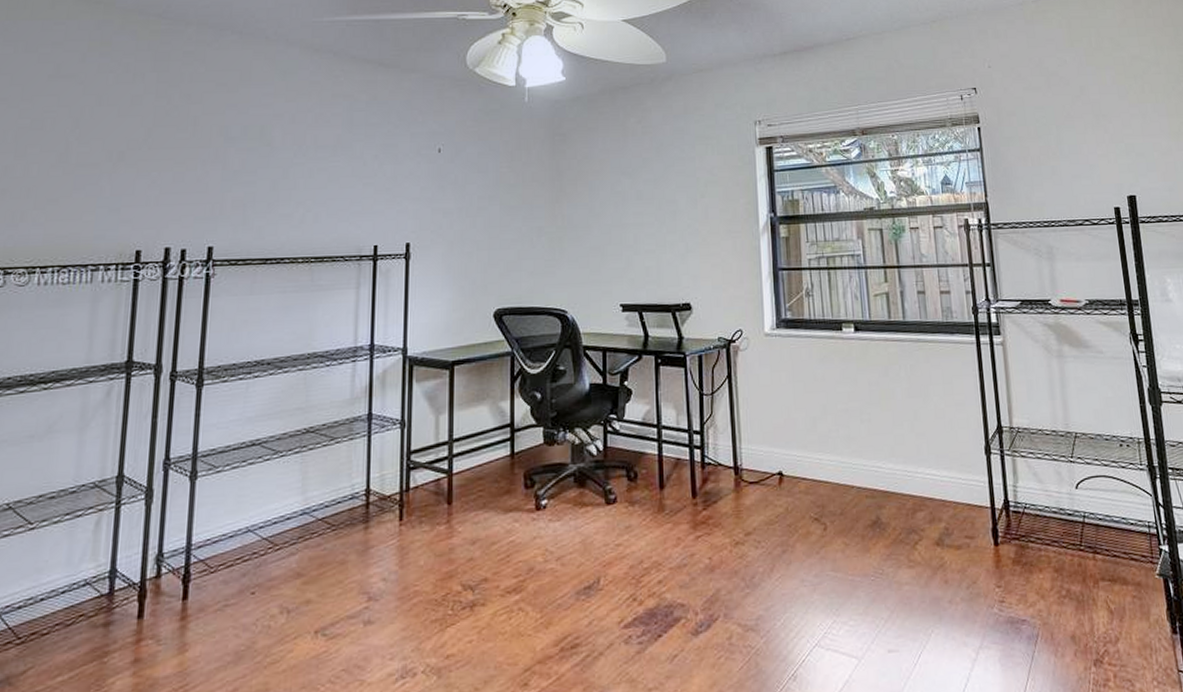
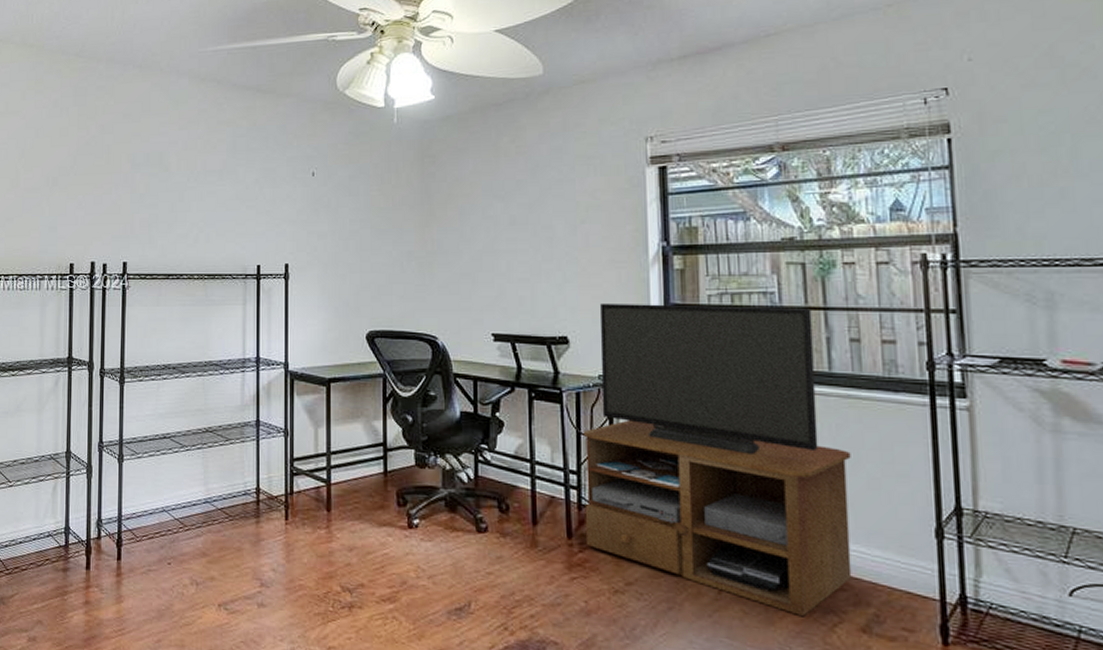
tv stand: none [706,267,927,539] -> present [584,302,852,616]

